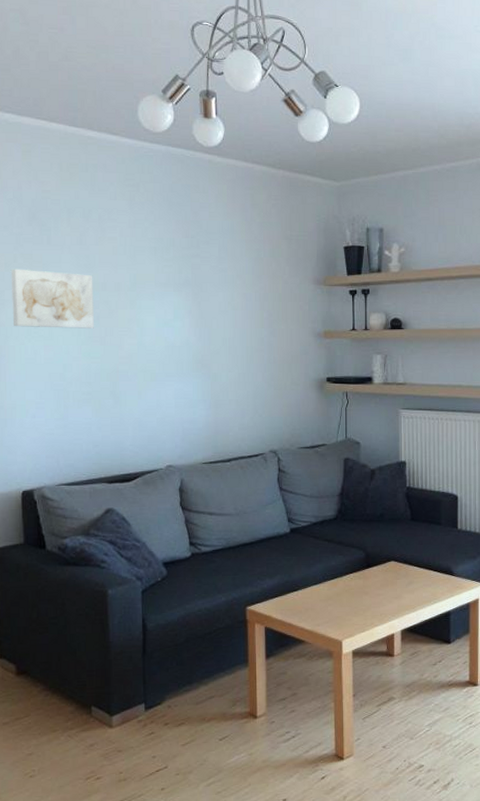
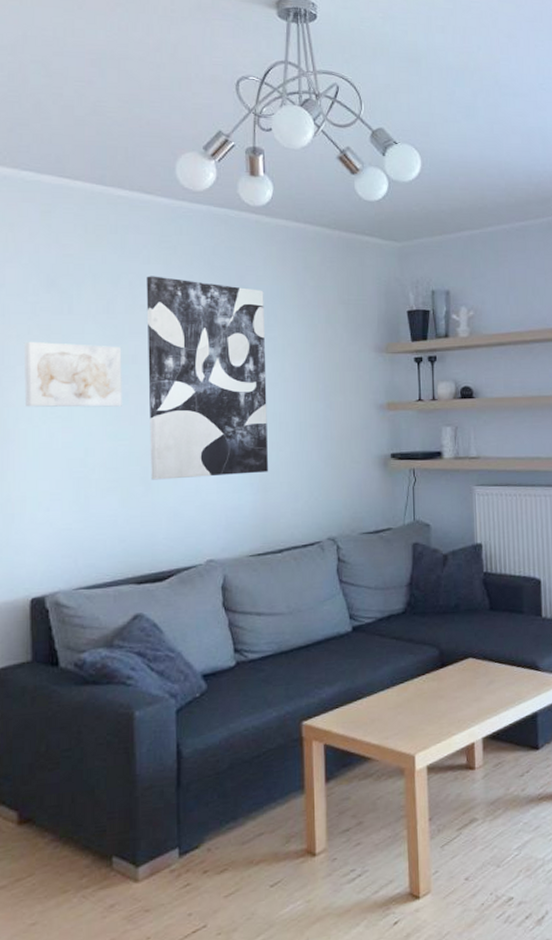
wall art: none [113,211,219,394] -> present [146,276,268,480]

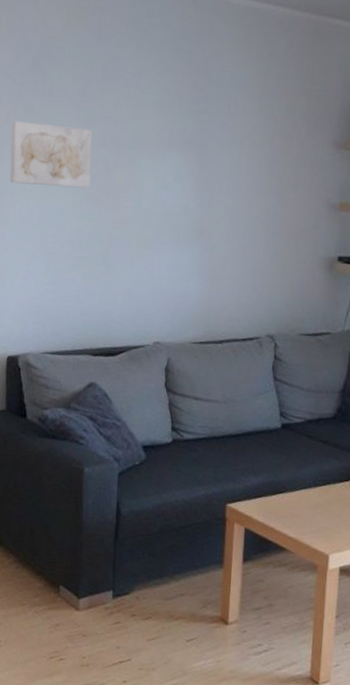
wall art: present [146,276,268,480] -> none [111,59,227,264]

